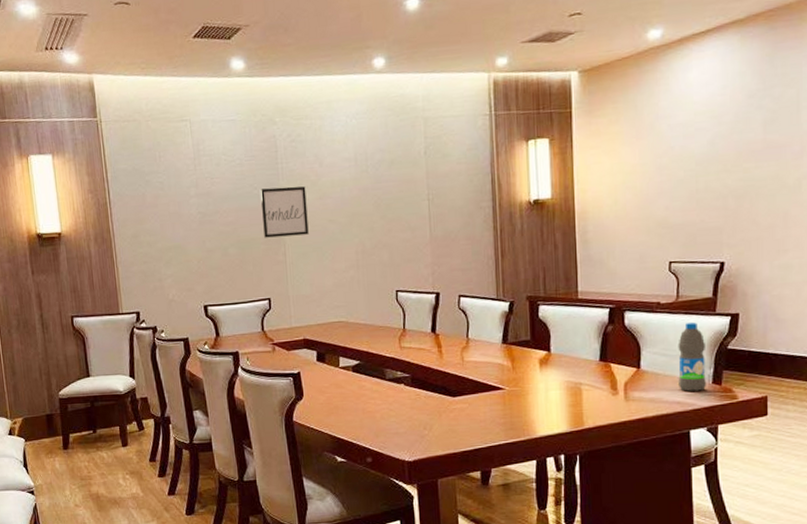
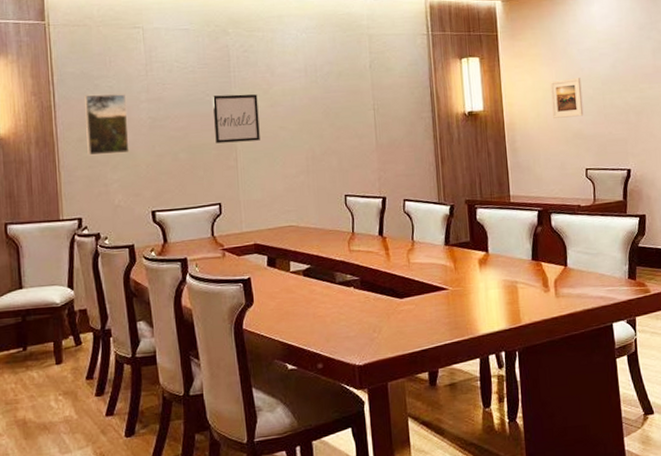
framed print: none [137,189,181,252] -> present [84,93,130,156]
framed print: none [632,158,671,205] -> present [550,78,584,118]
water bottle: present [678,322,706,391] -> none [597,223,623,287]

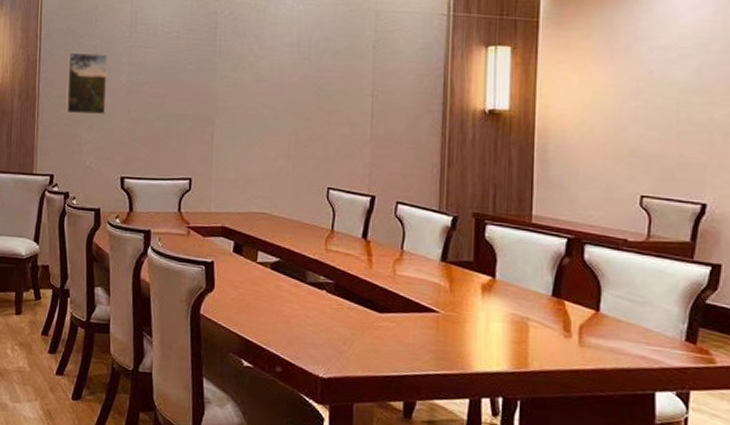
wall art: present [212,94,260,144] -> none [193,64,242,117]
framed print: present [550,78,584,118] -> none [603,82,648,130]

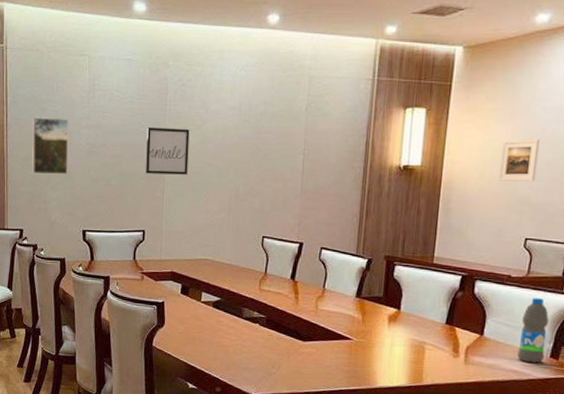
wall art: none [193,64,242,117] -> present [146,127,190,175]
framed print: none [603,82,648,130] -> present [499,139,540,182]
water bottle: none [644,267,679,348] -> present [517,298,549,363]

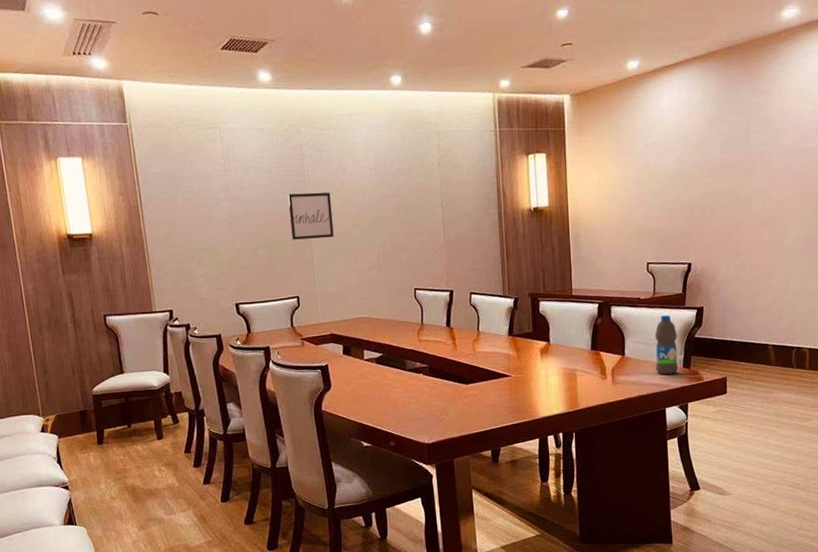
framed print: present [31,117,69,175] -> none [168,192,213,252]
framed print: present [499,139,540,182] -> none [616,173,648,214]

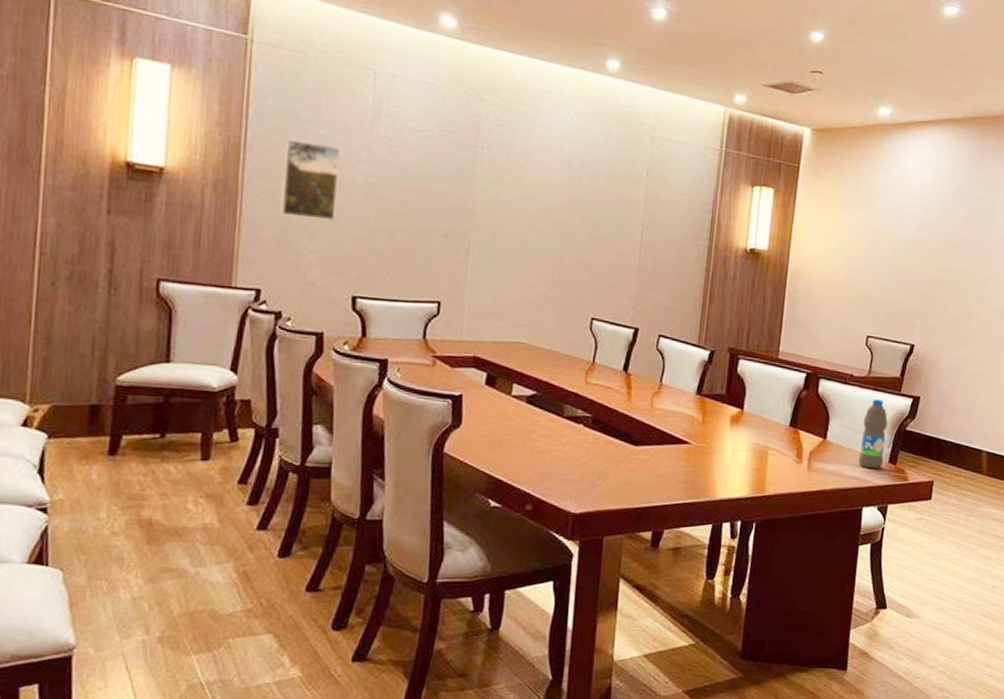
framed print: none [168,192,213,252] -> present [280,139,340,221]
wall art: present [287,192,334,240] -> none [446,172,506,236]

